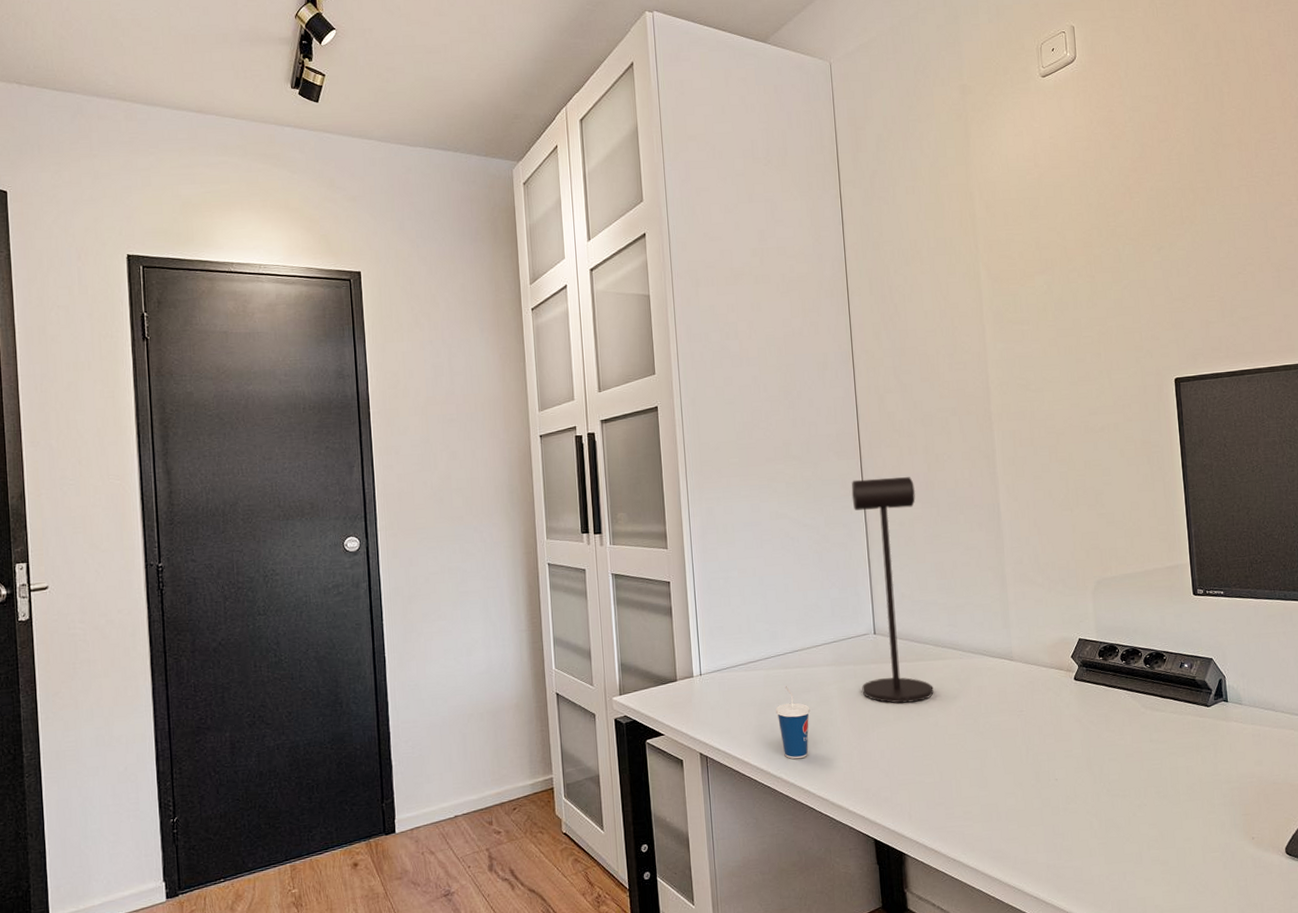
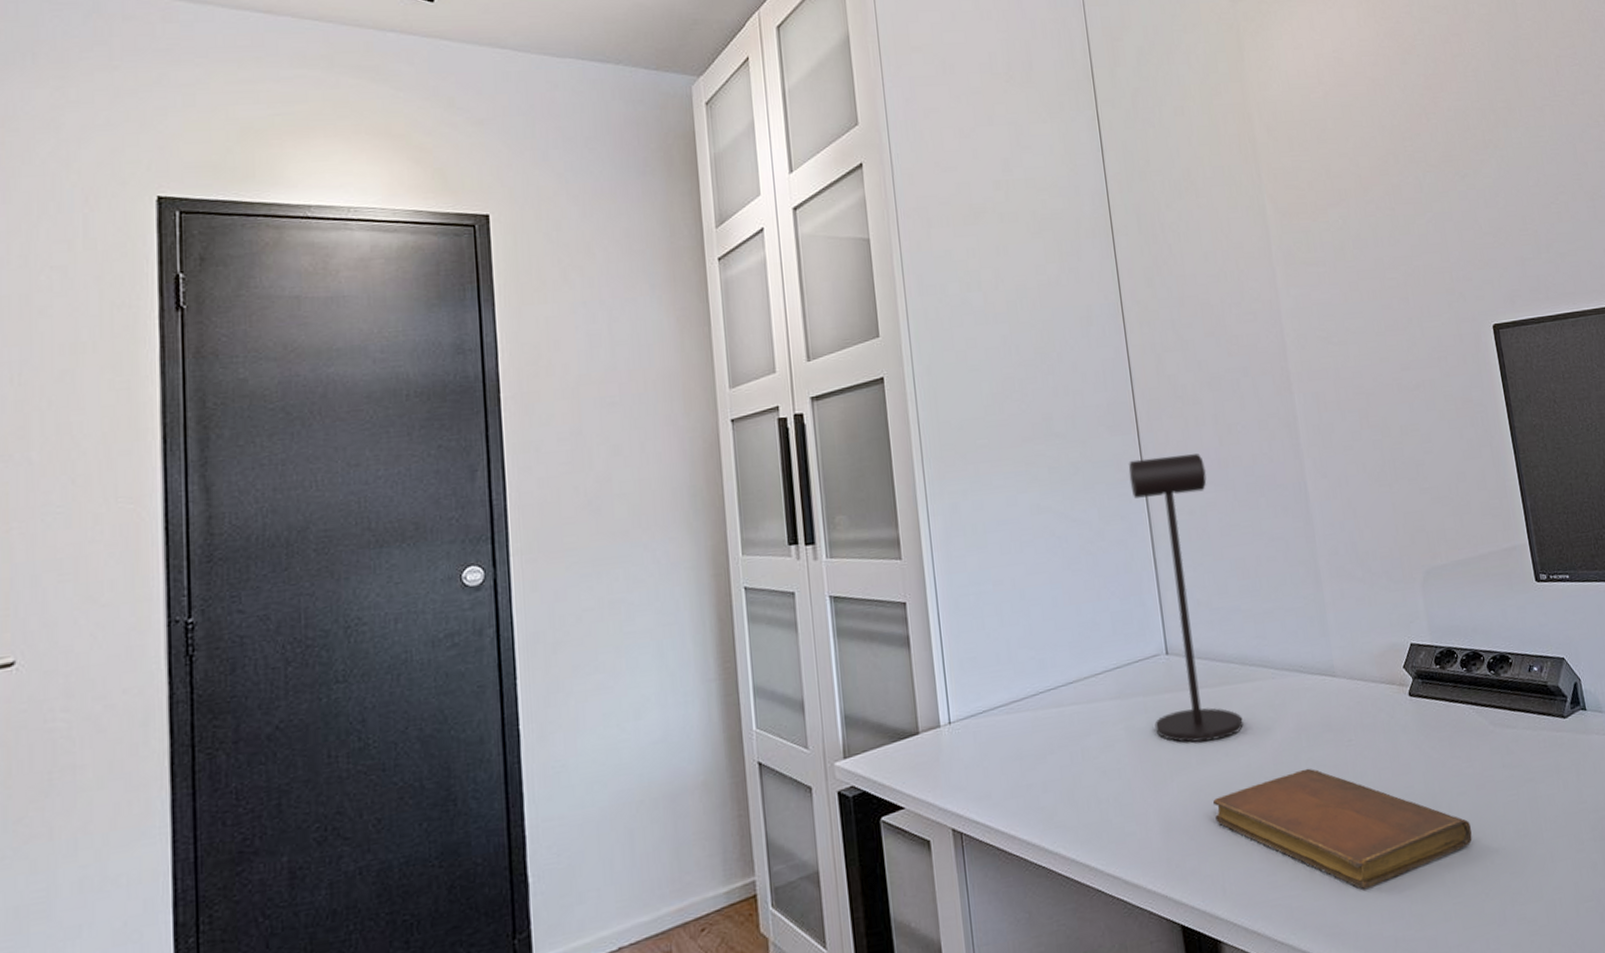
cup: present [775,686,811,759] -> none [1047,730,1092,827]
notebook: none [906,730,1119,825] -> present [1213,768,1472,889]

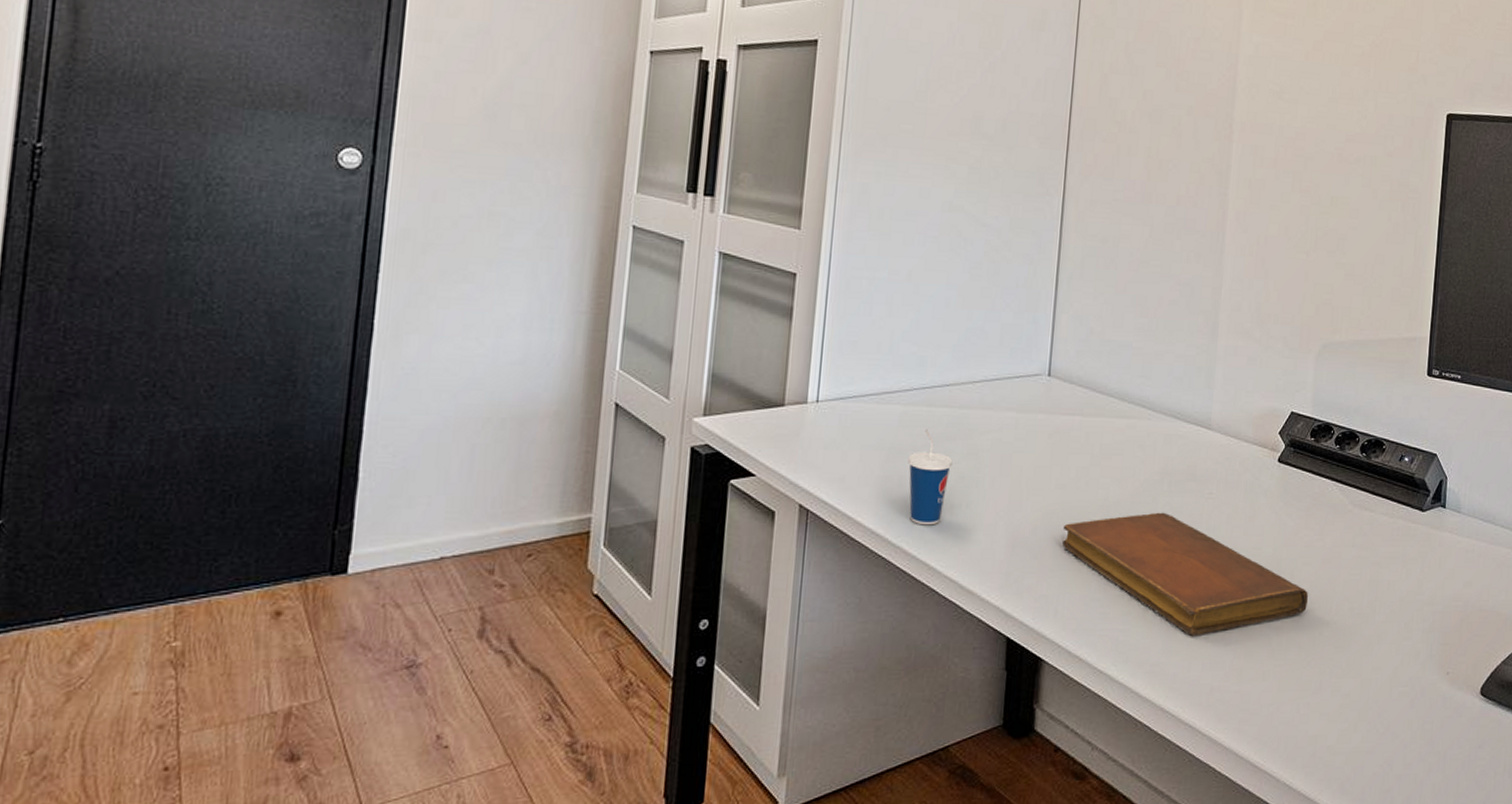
cup: none [1047,730,1092,827] -> present [907,429,953,525]
desk lamp: present [1128,454,1243,742] -> none [1021,176,1128,468]

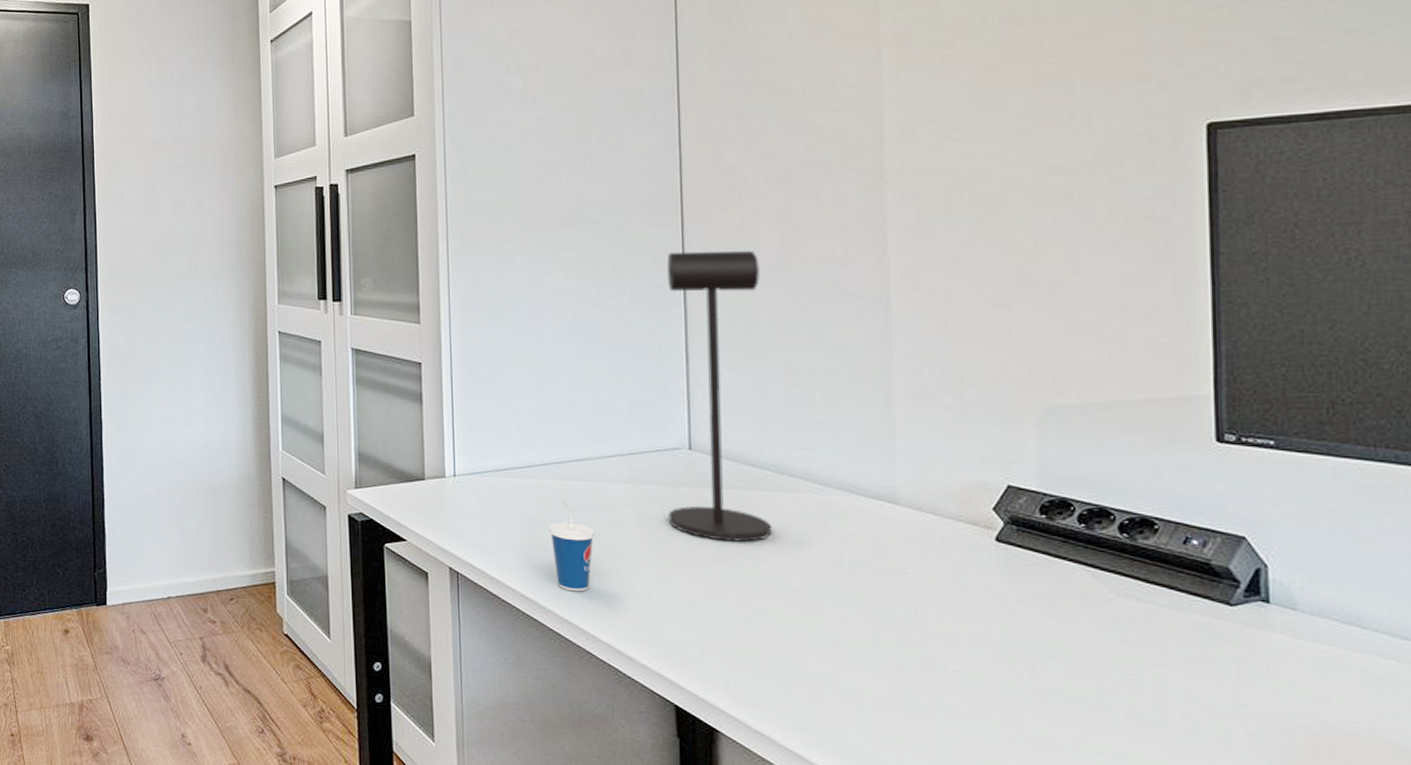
desk lamp: none [1021,176,1128,468] -> present [667,251,772,542]
notebook: present [1062,512,1308,636] -> none [726,590,1060,725]

